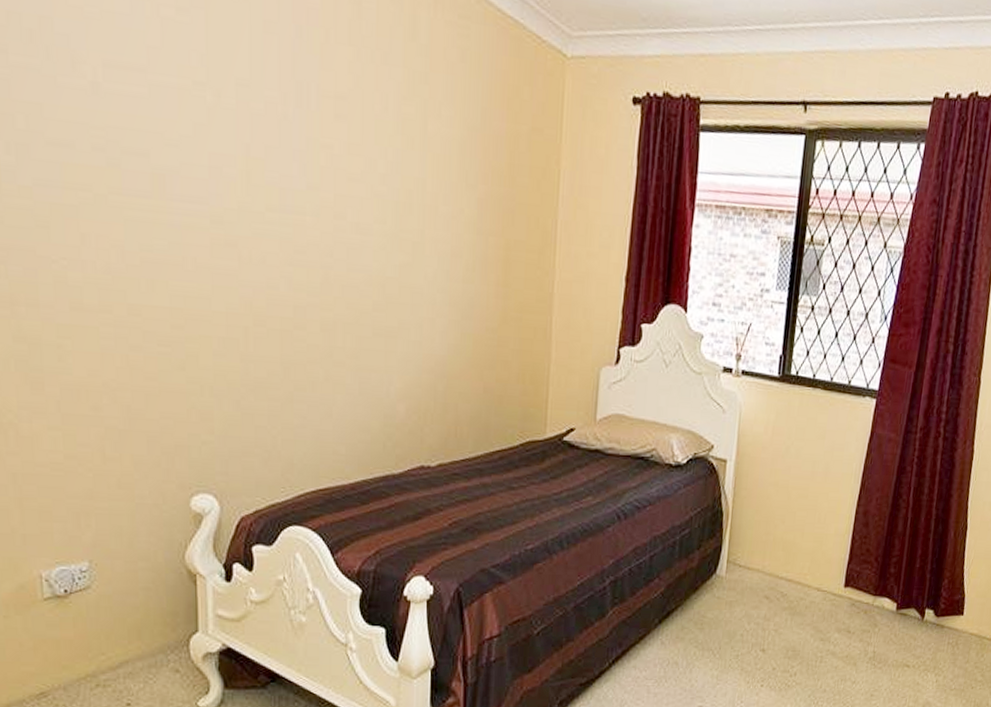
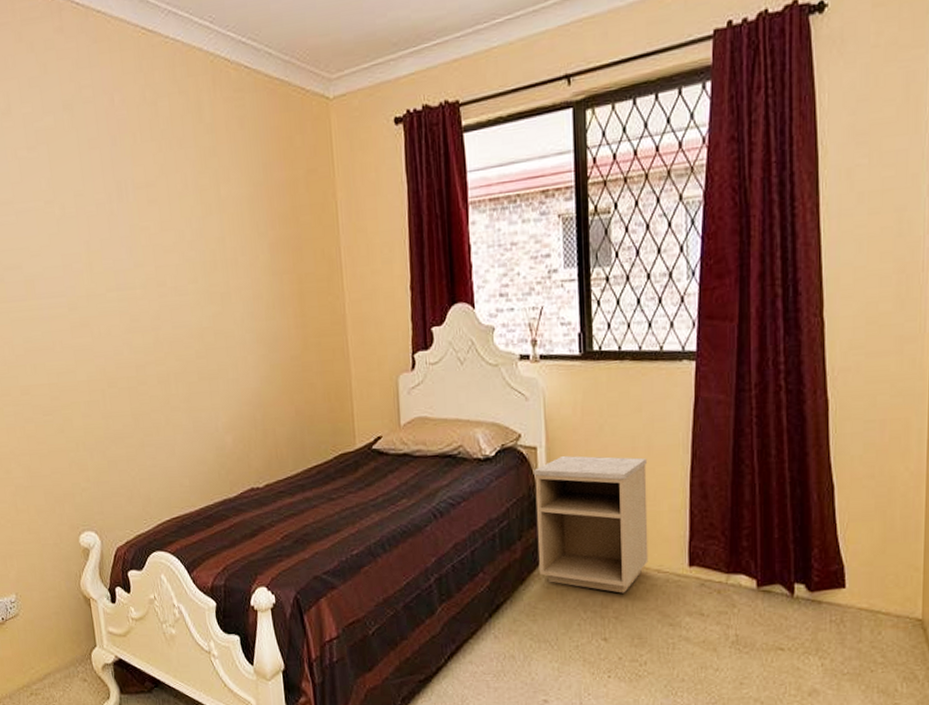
nightstand: none [712,472,824,608] -> present [533,456,649,593]

